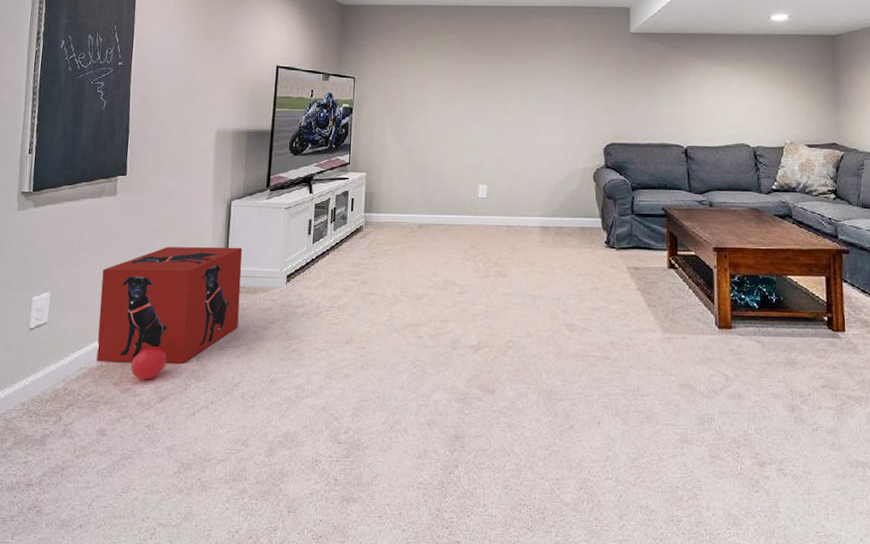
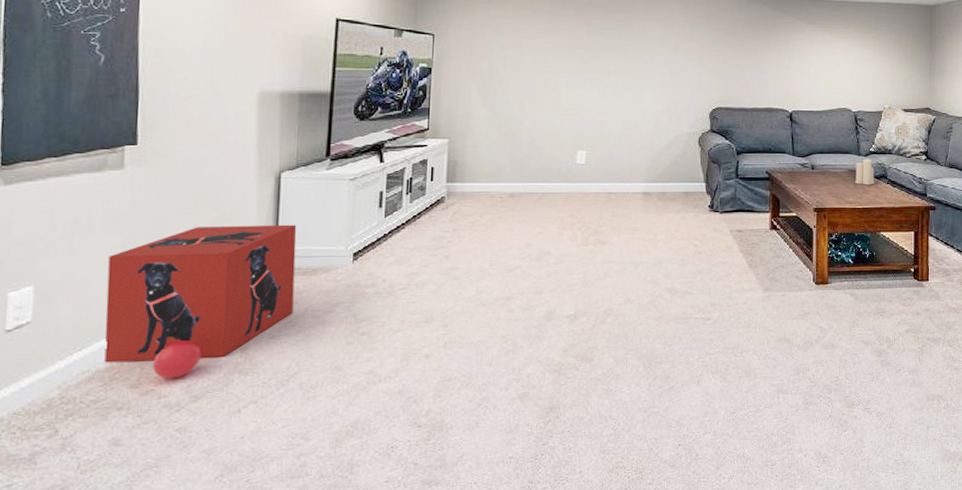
candle: none [756,196,779,225] -> present [854,158,875,185]

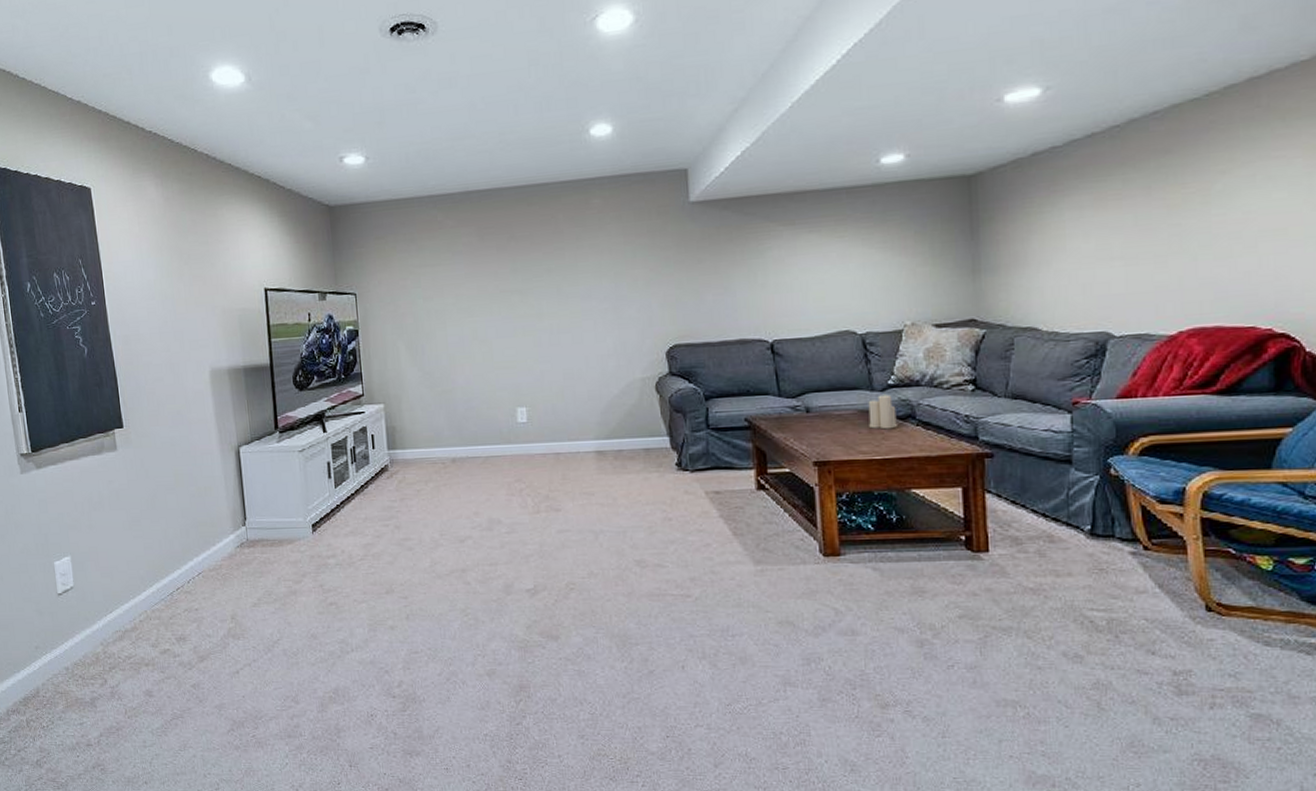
storage box: present [104,224,297,363] -> none [118,497,268,624]
ball: present [152,340,202,379] -> none [165,606,201,640]

